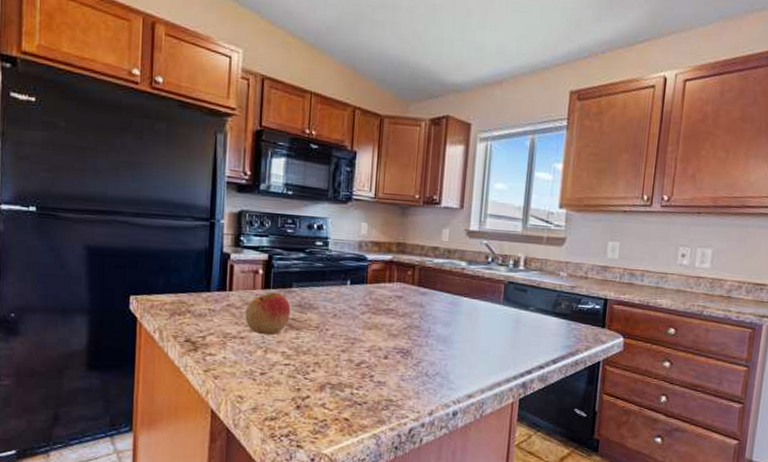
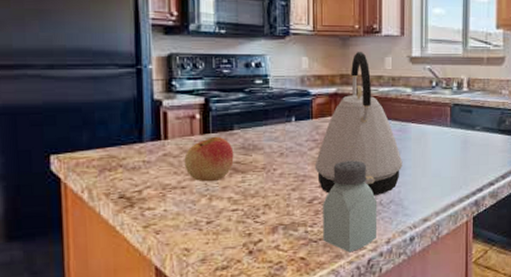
kettle: none [365,222,452,367] -> present [314,52,403,196]
saltshaker: none [367,328,423,420] -> present [323,160,378,253]

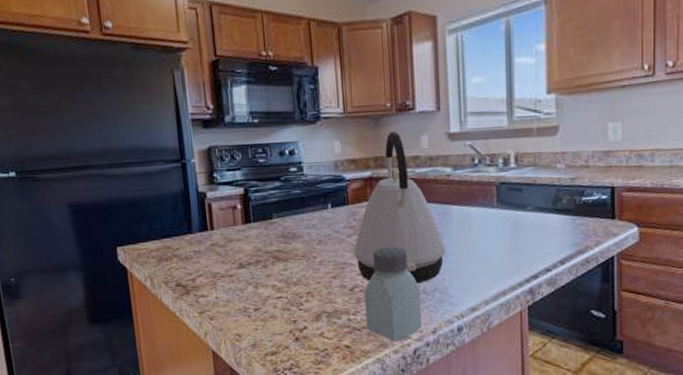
apple: present [184,136,234,182] -> none [230,225,275,271]

